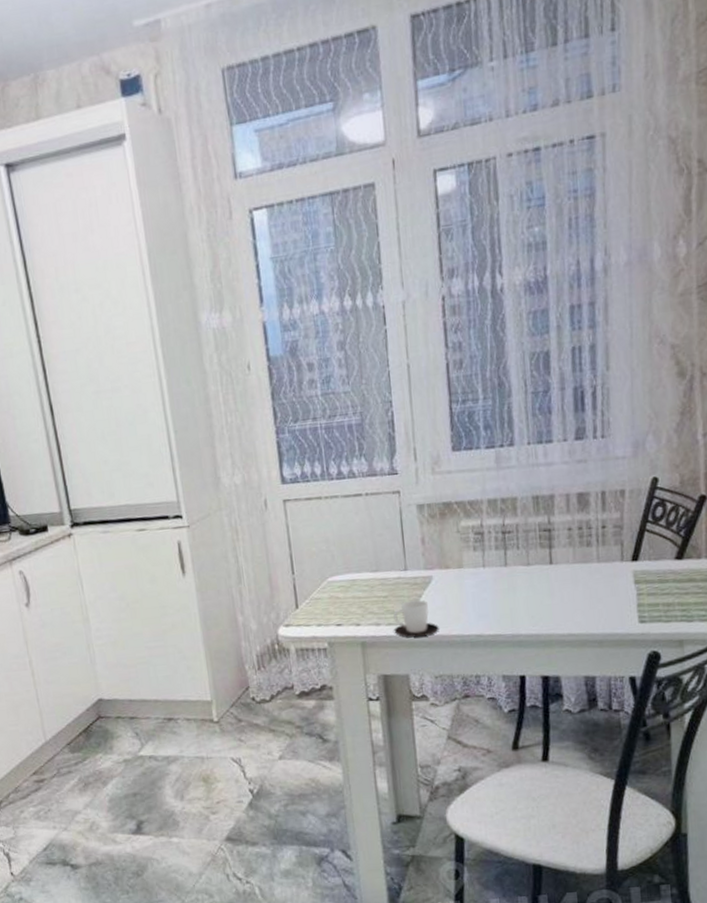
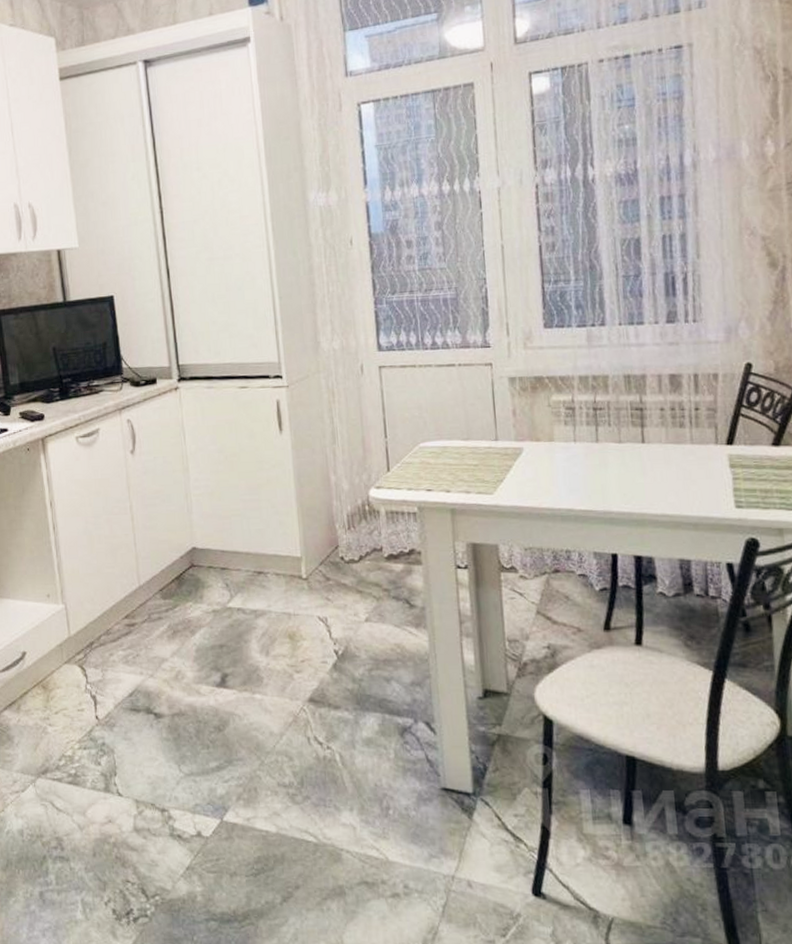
cup: present [393,600,439,637] -> none [483,470,529,507]

